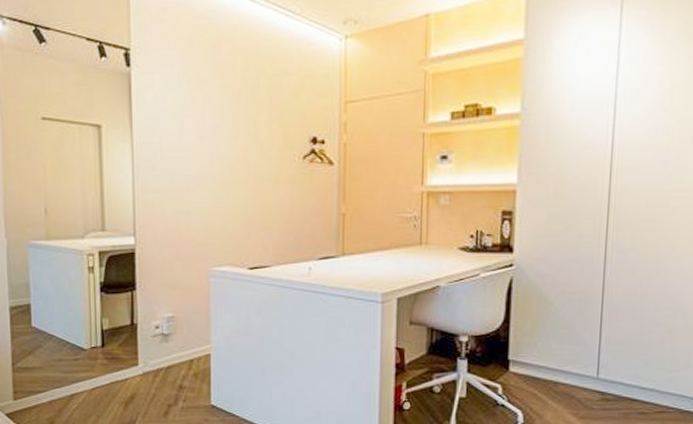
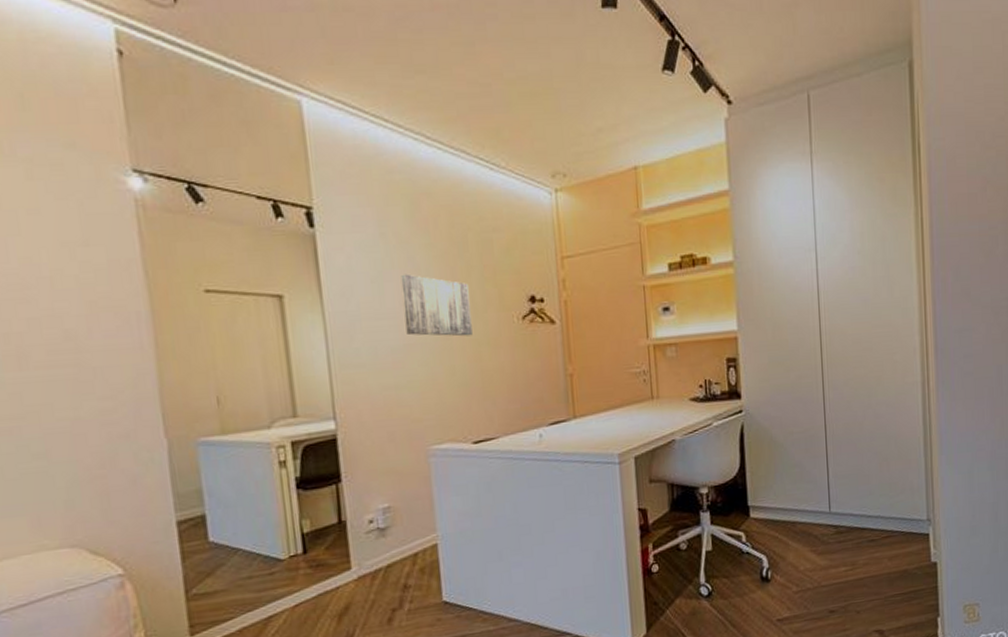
wall art: none [199,111,257,171] -> present [401,274,473,337]

